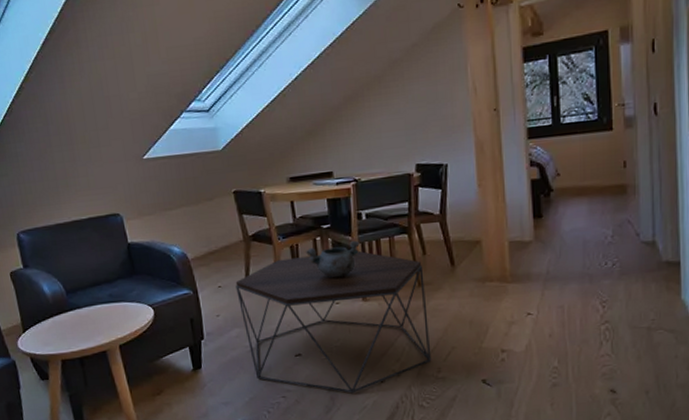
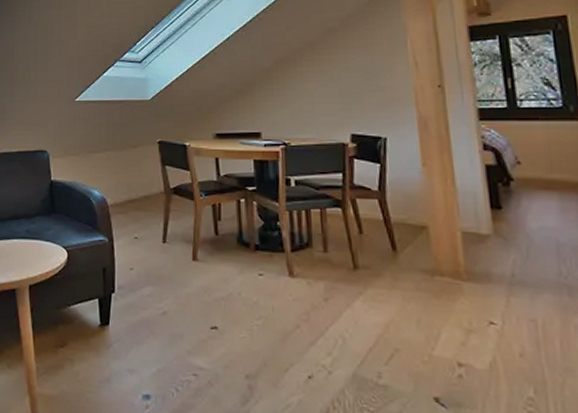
coffee table: present [235,251,432,394] -> none [153,217,370,386]
decorative bowl: present [306,240,360,278] -> none [229,207,288,246]

